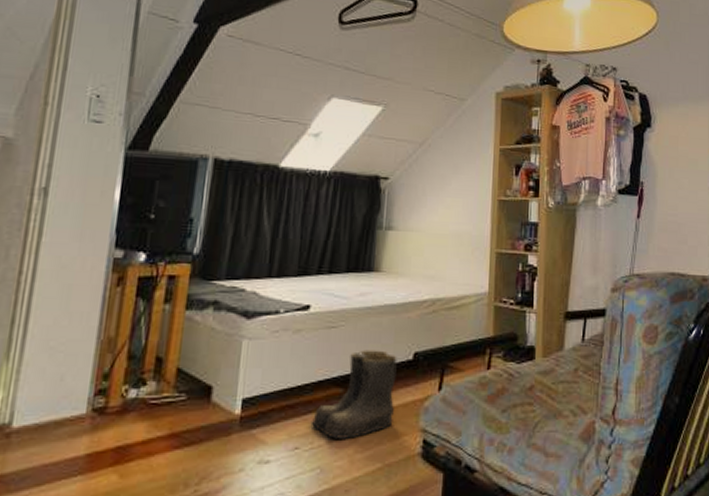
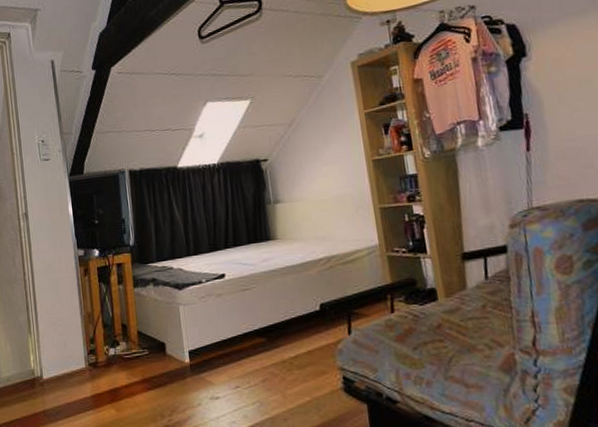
boots: present [310,350,397,439] -> none [244,304,313,379]

